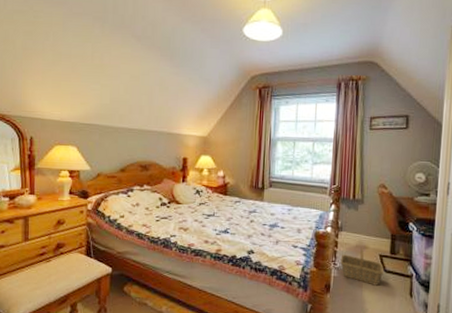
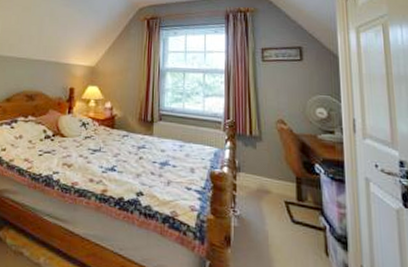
basket: present [340,248,384,286] -> none [240,192,292,240]

